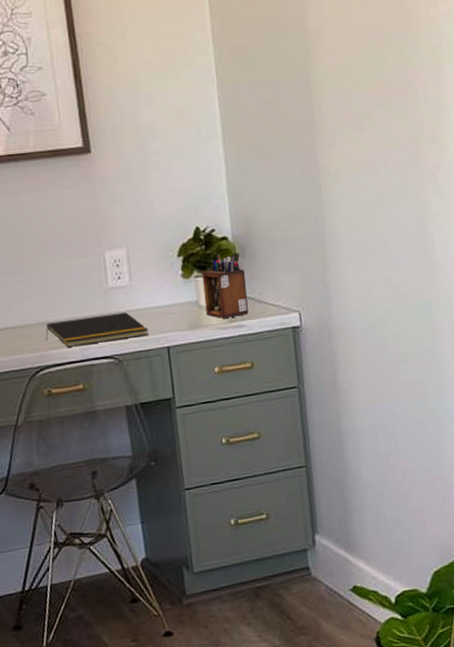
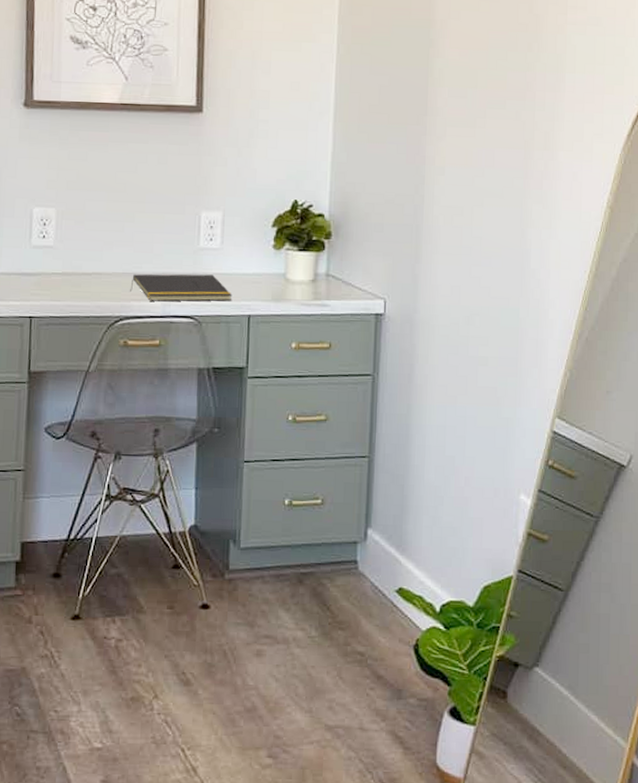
desk organizer: present [202,253,249,319] -> none [292,229,337,295]

